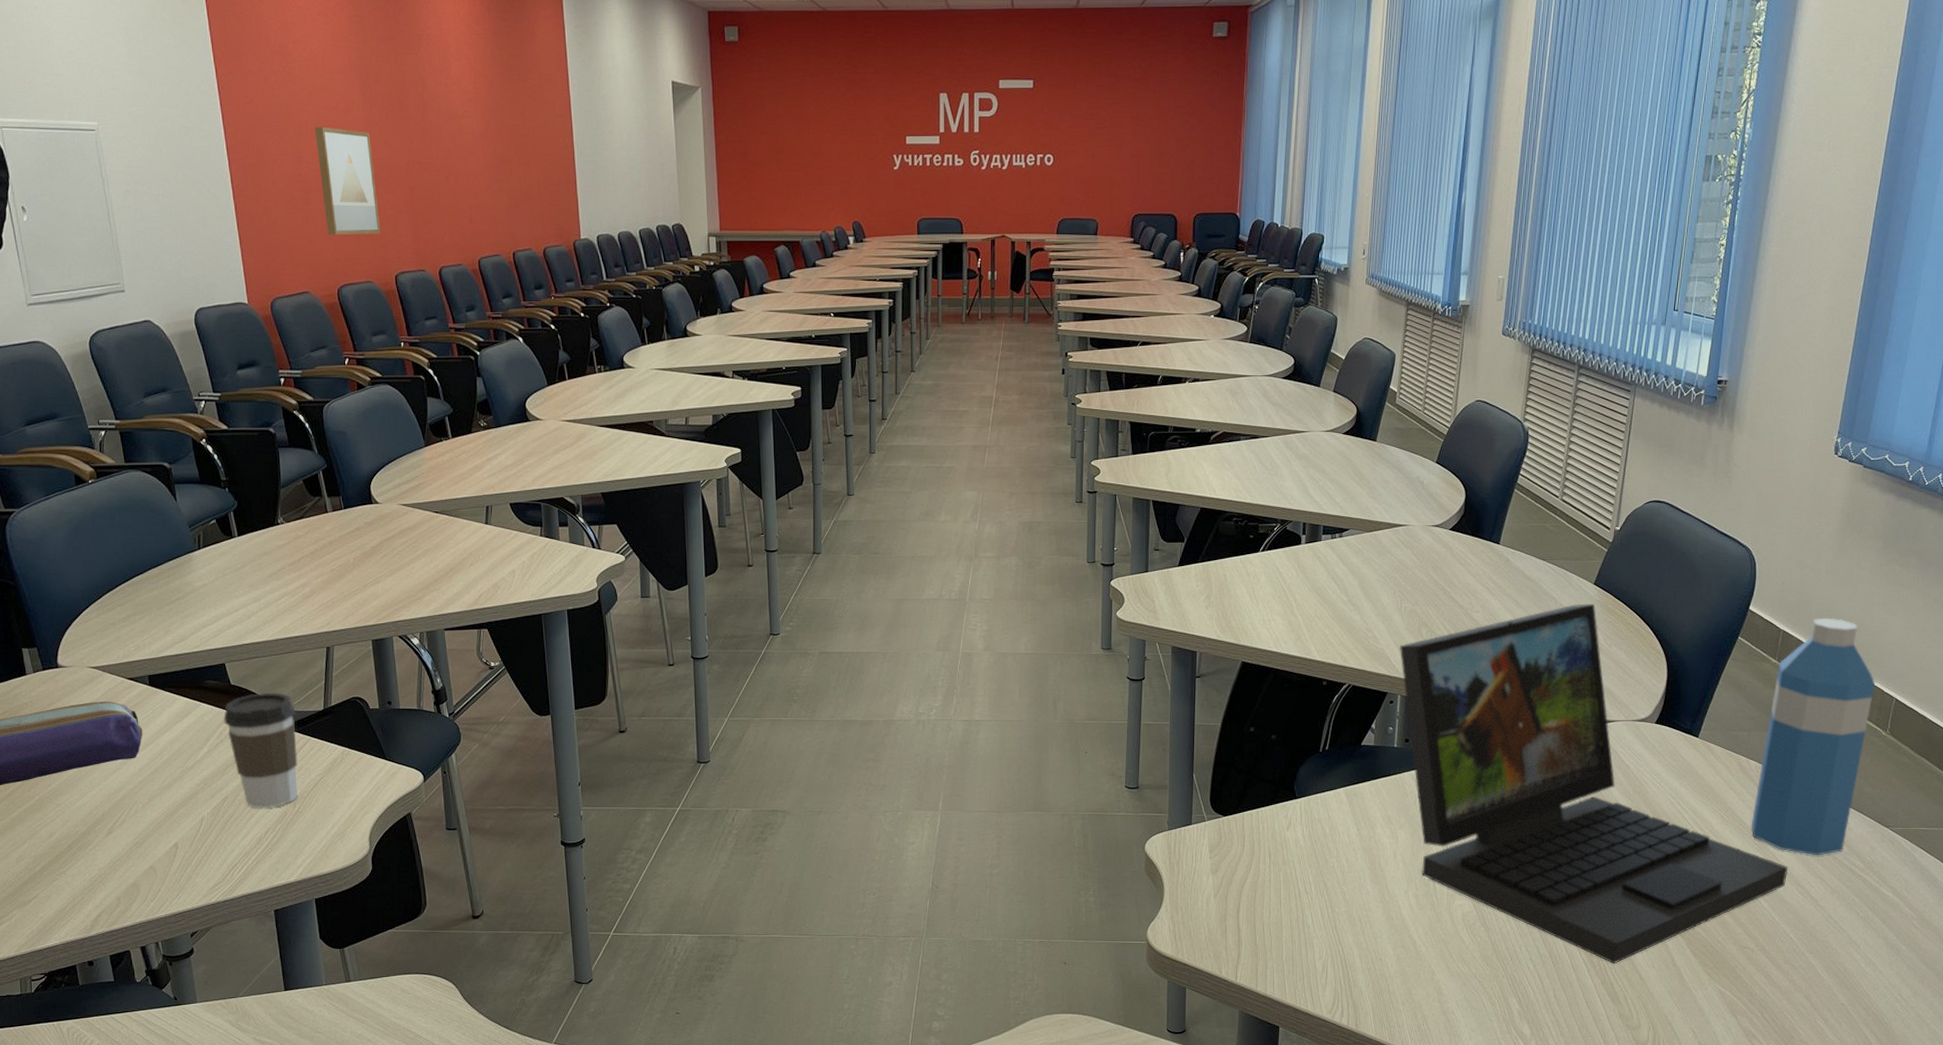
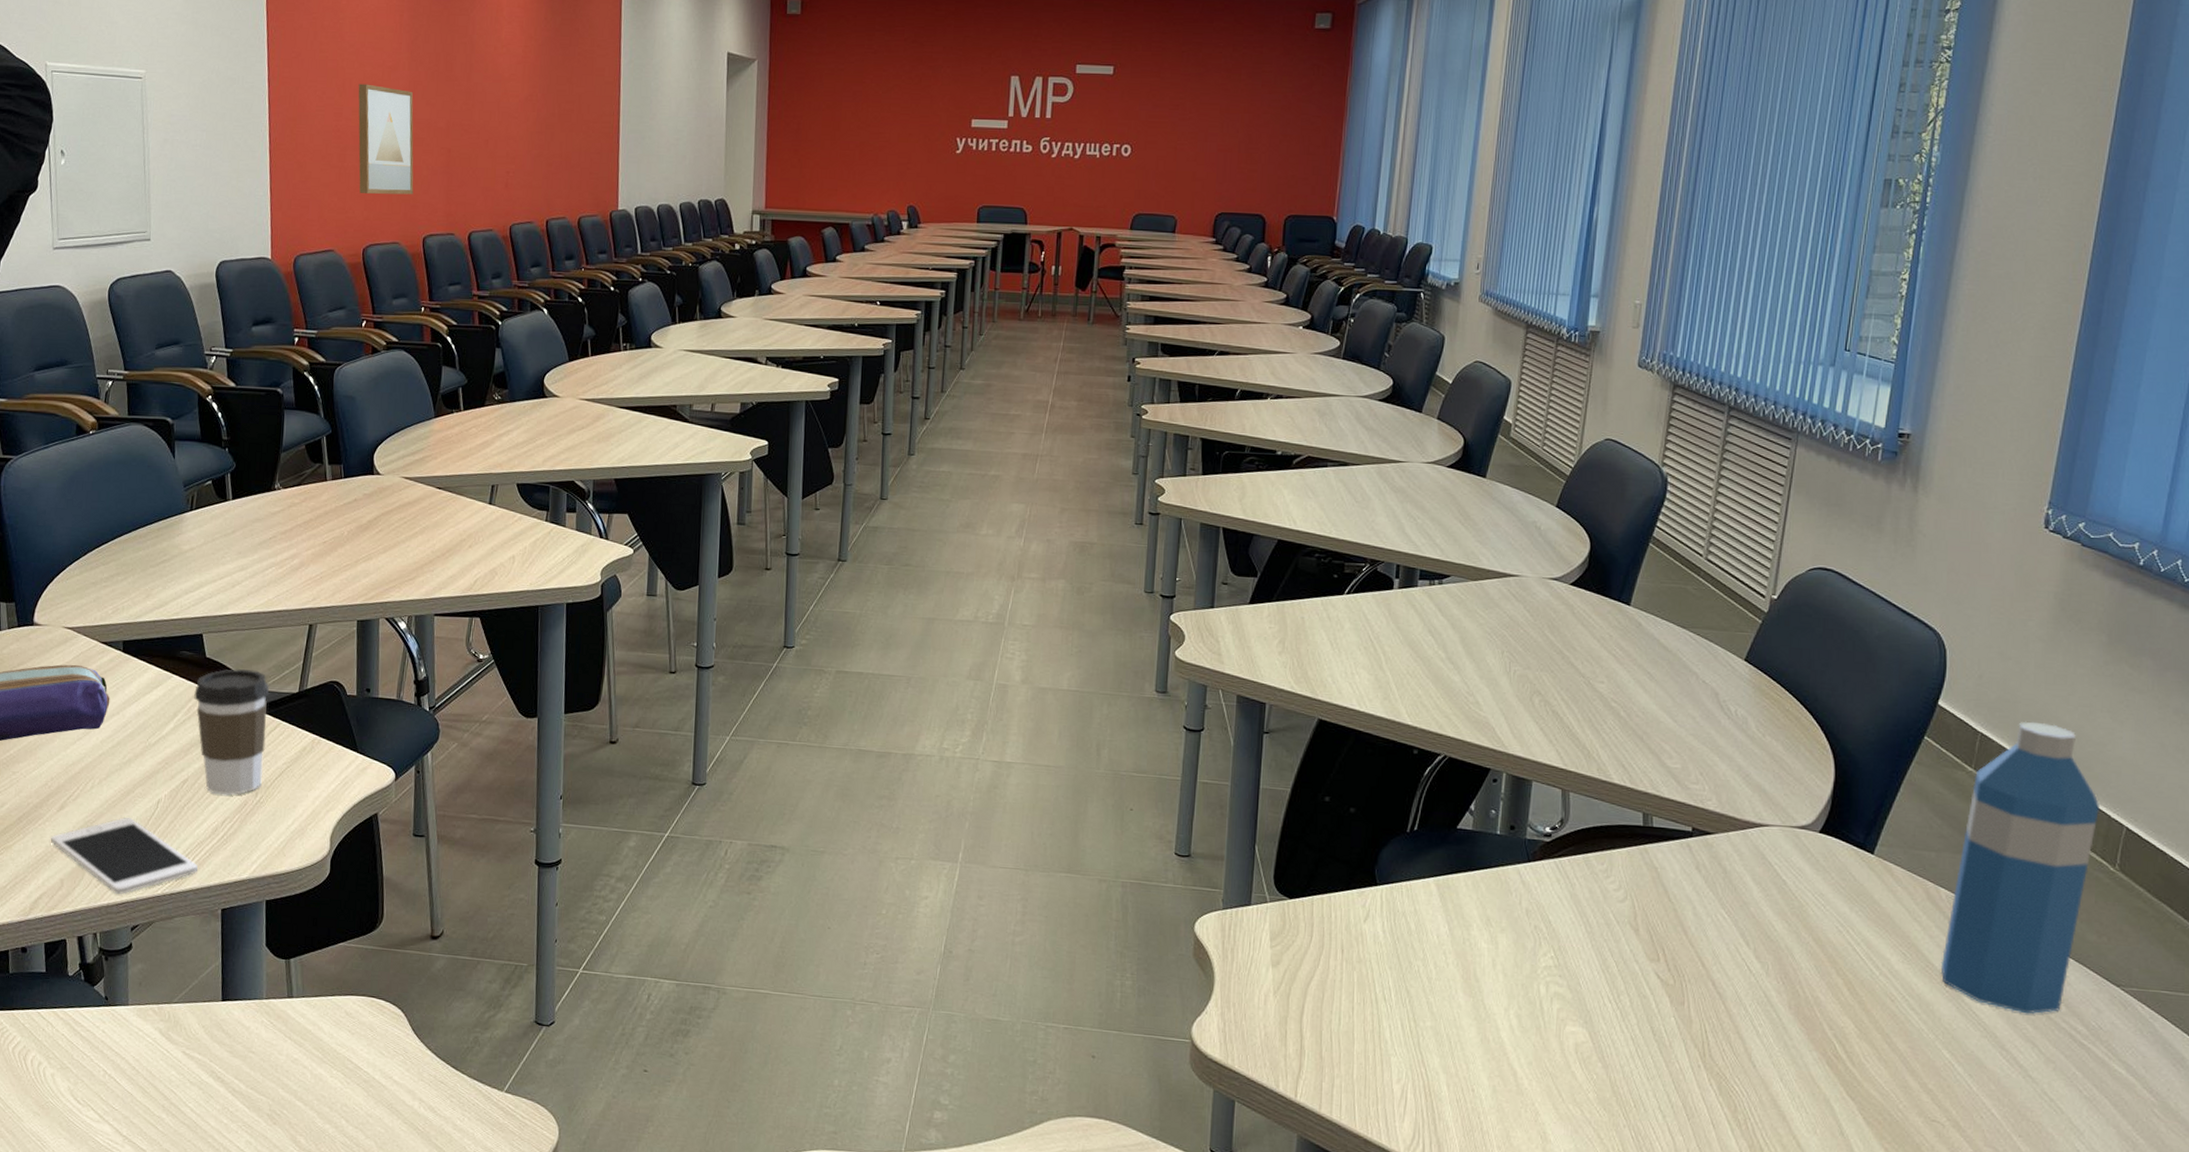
cell phone: none [102,836,247,905] -> present [50,817,198,894]
laptop: present [1399,604,1789,964] -> none [1506,682,1989,1125]

